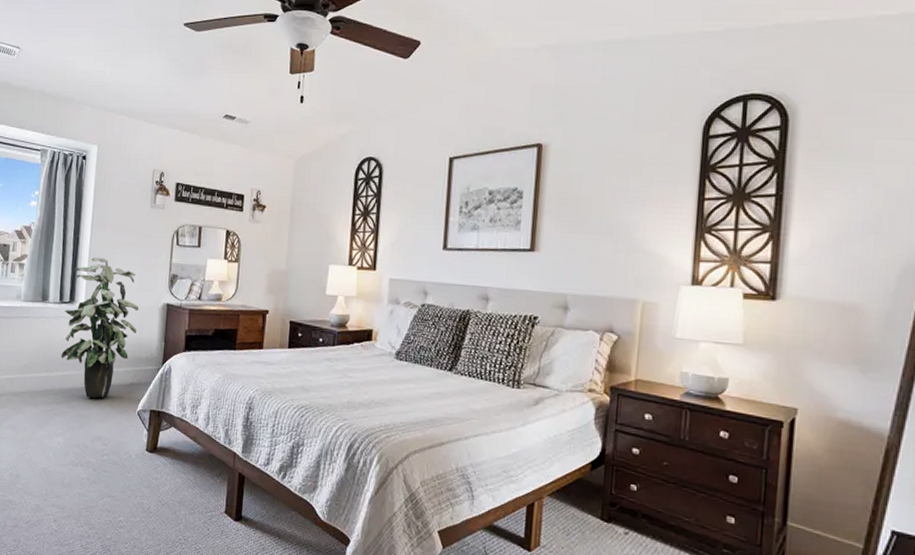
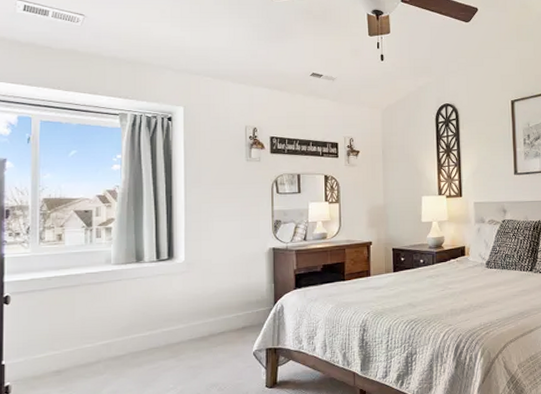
indoor plant: present [61,257,139,398] -> none [163,212,245,349]

